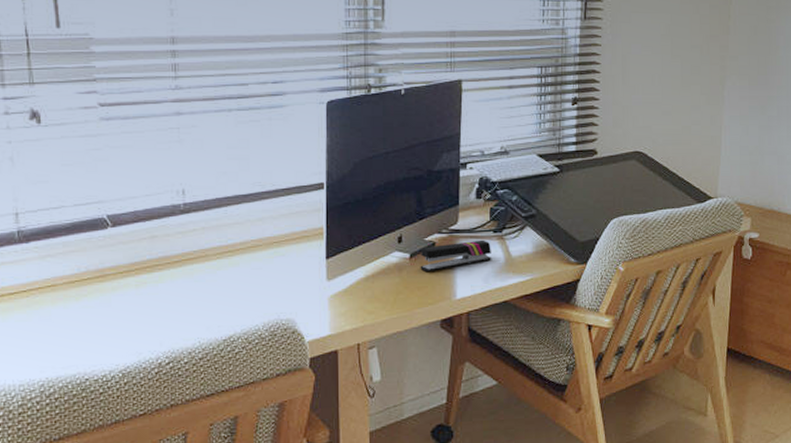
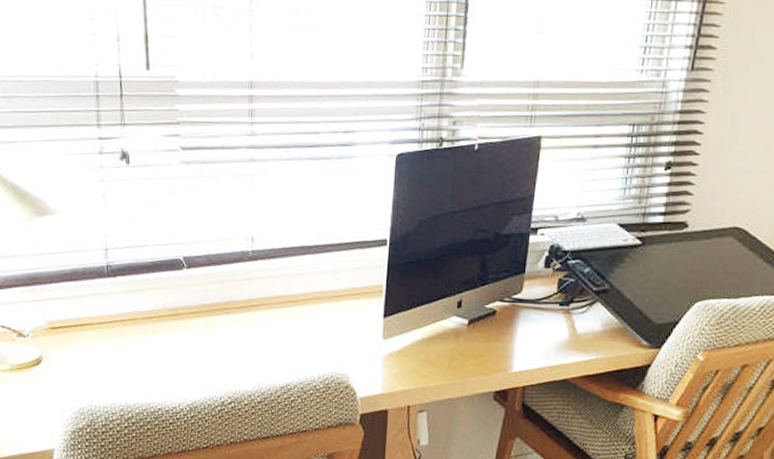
stapler: present [420,239,491,273] -> none [477,312,556,342]

